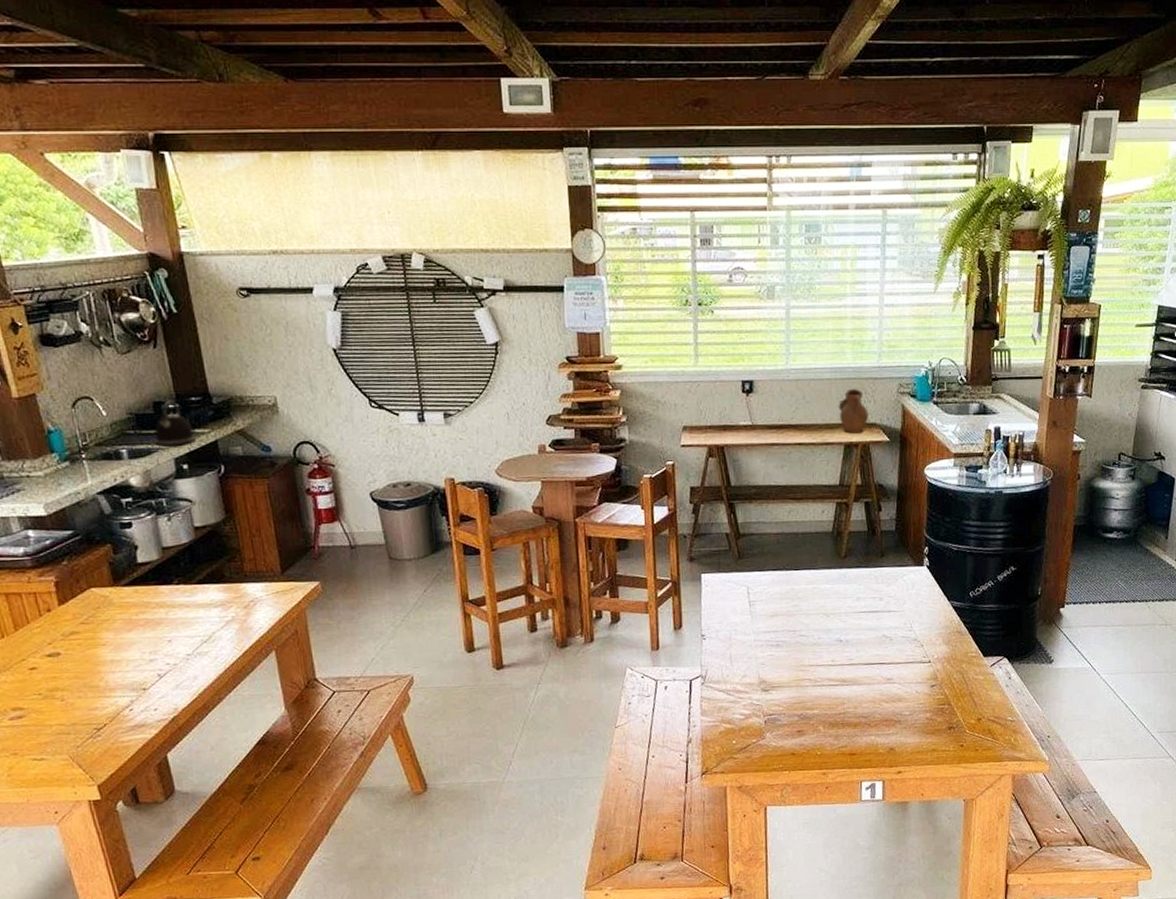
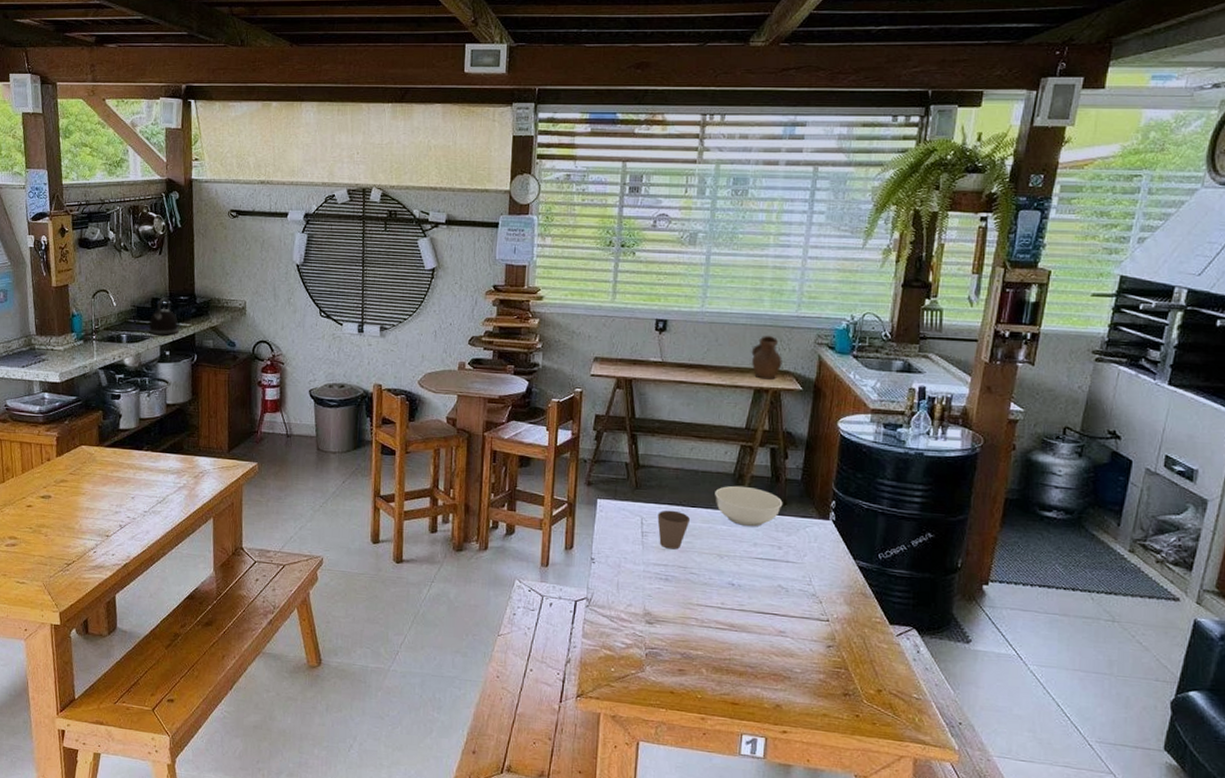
cup: none [763,575,795,615] -> present [657,510,691,550]
bowl: none [816,543,881,583] -> present [715,485,783,527]

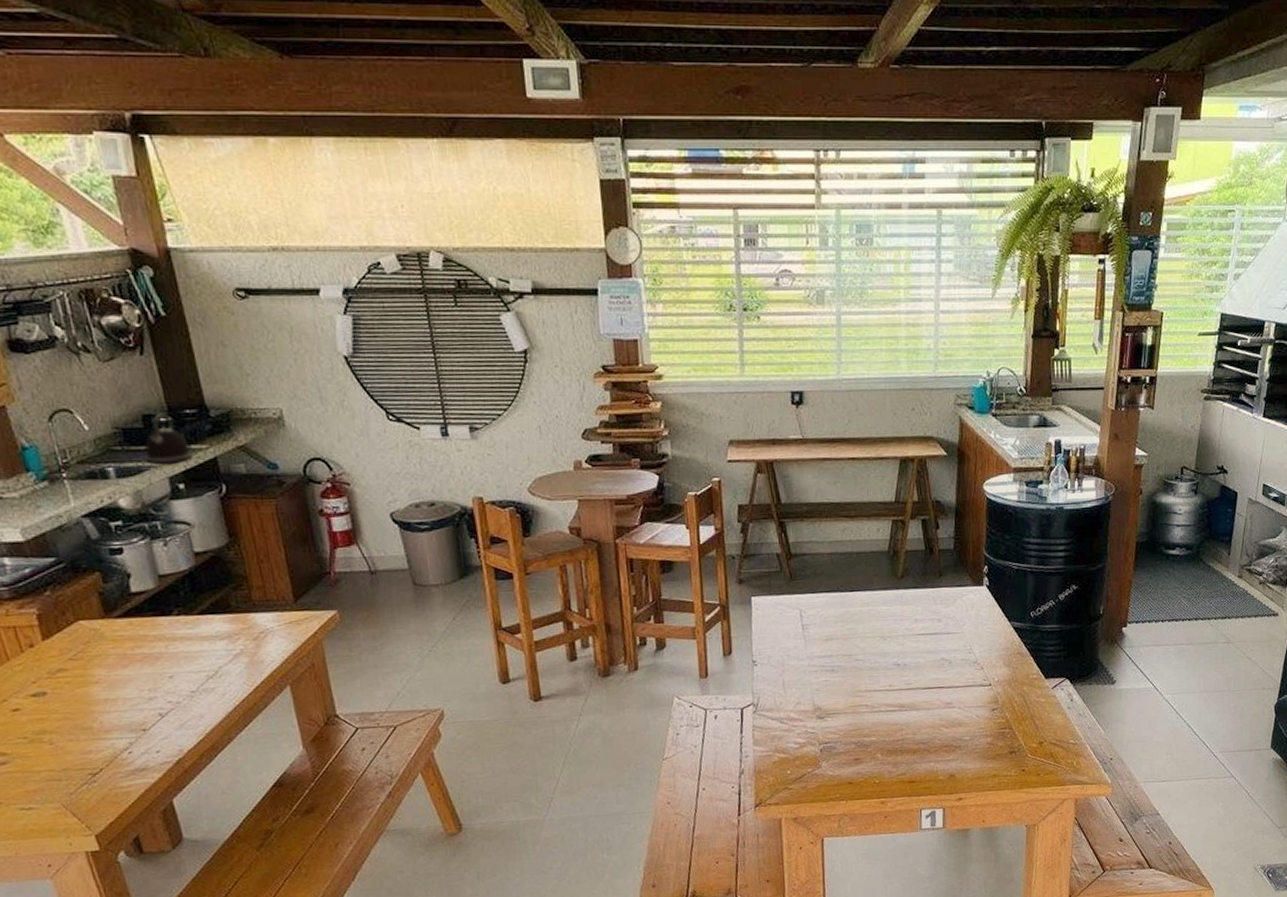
cup: present [657,510,691,550] -> none [816,597,850,639]
bowl: present [715,485,783,527] -> none [871,562,939,604]
jug: present [751,335,782,380] -> none [893,399,925,448]

